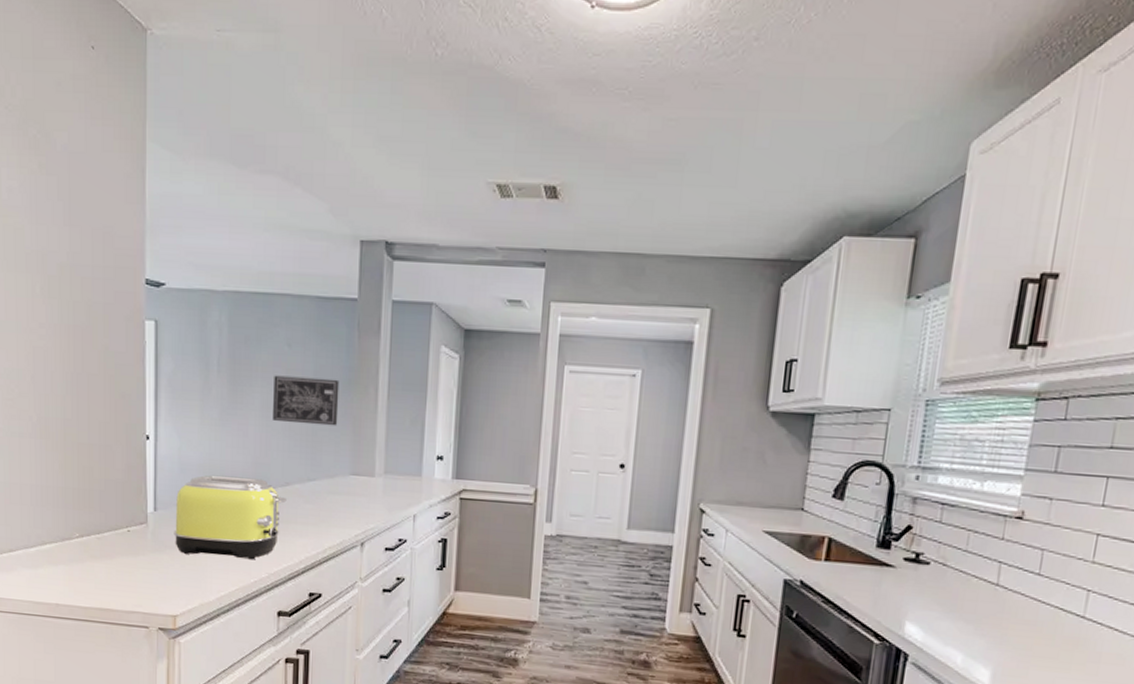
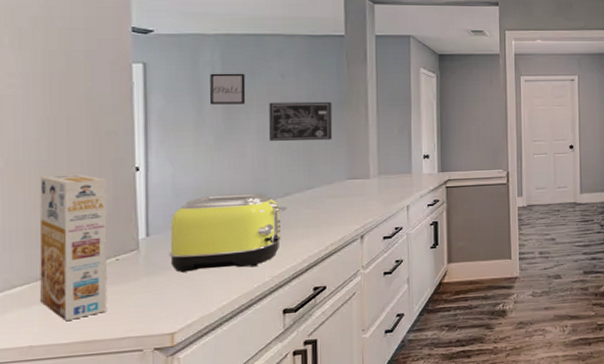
cereal box: none [65,435,122,586] -> present [39,174,108,322]
wall art: none [217,336,252,375] -> present [210,73,246,105]

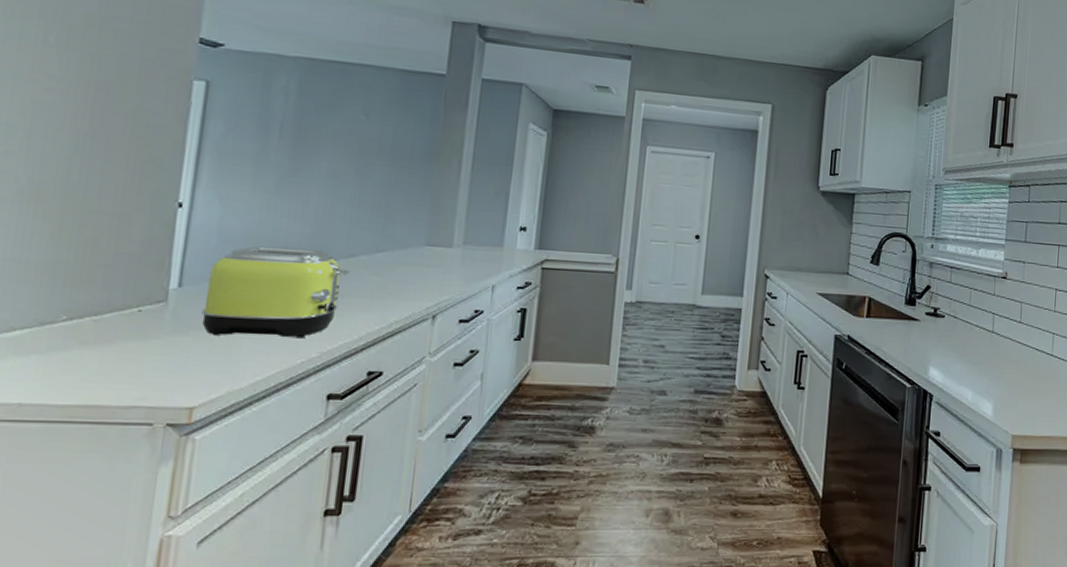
cereal box: present [39,174,108,322] -> none [41,201,144,379]
wall art: present [210,73,246,105] -> none [278,102,323,142]
wall art: present [269,101,333,142] -> none [341,143,420,197]

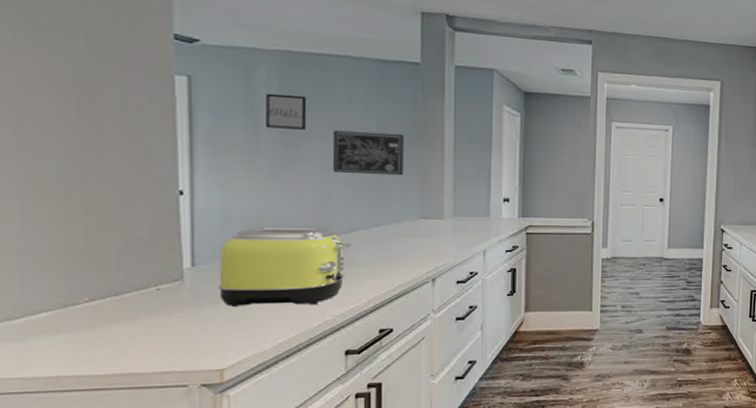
wall art: none [278,102,323,142] -> present [266,93,307,130]
wall art: none [341,143,420,197] -> present [333,130,405,176]

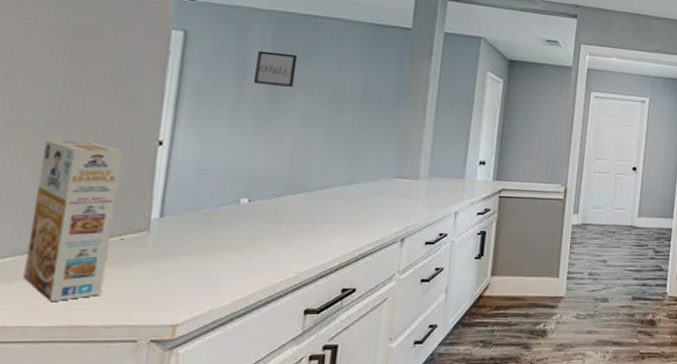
cereal box: none [66,193,147,352] -> present [24,140,125,303]
toaster: present [217,226,352,306] -> none [183,179,324,261]
wall art: present [333,130,405,176] -> none [315,88,389,135]

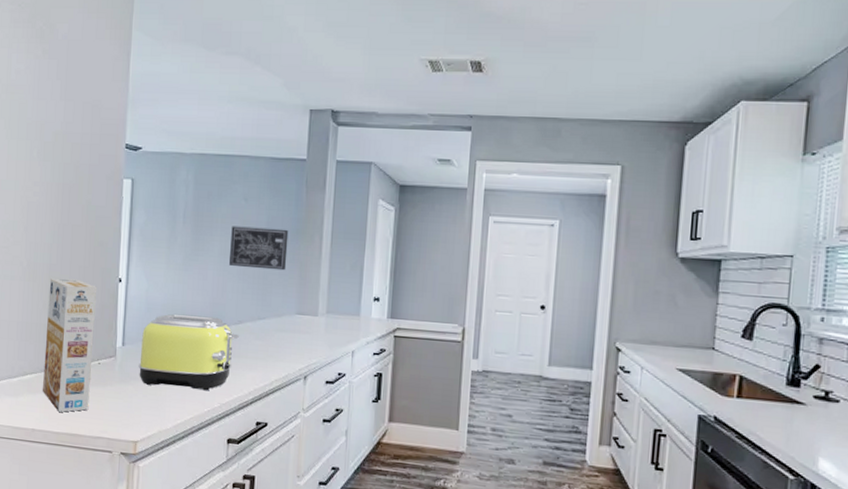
toaster: none [183,179,324,261] -> present [138,313,239,391]
wall art: present [254,50,298,87] -> none [182,192,214,226]
wall art: none [315,88,389,135] -> present [229,226,289,271]

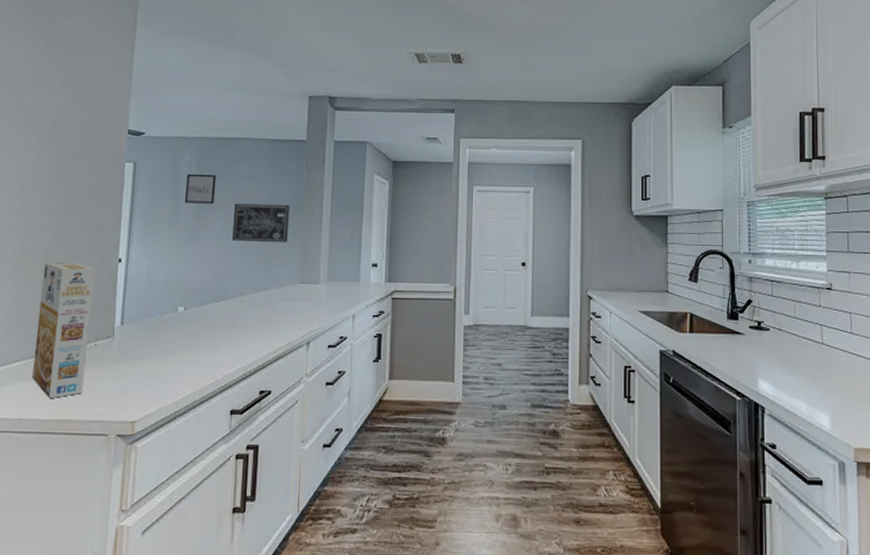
toaster: present [138,313,239,391] -> none [137,290,242,364]
wall art: none [182,192,214,226] -> present [185,173,217,204]

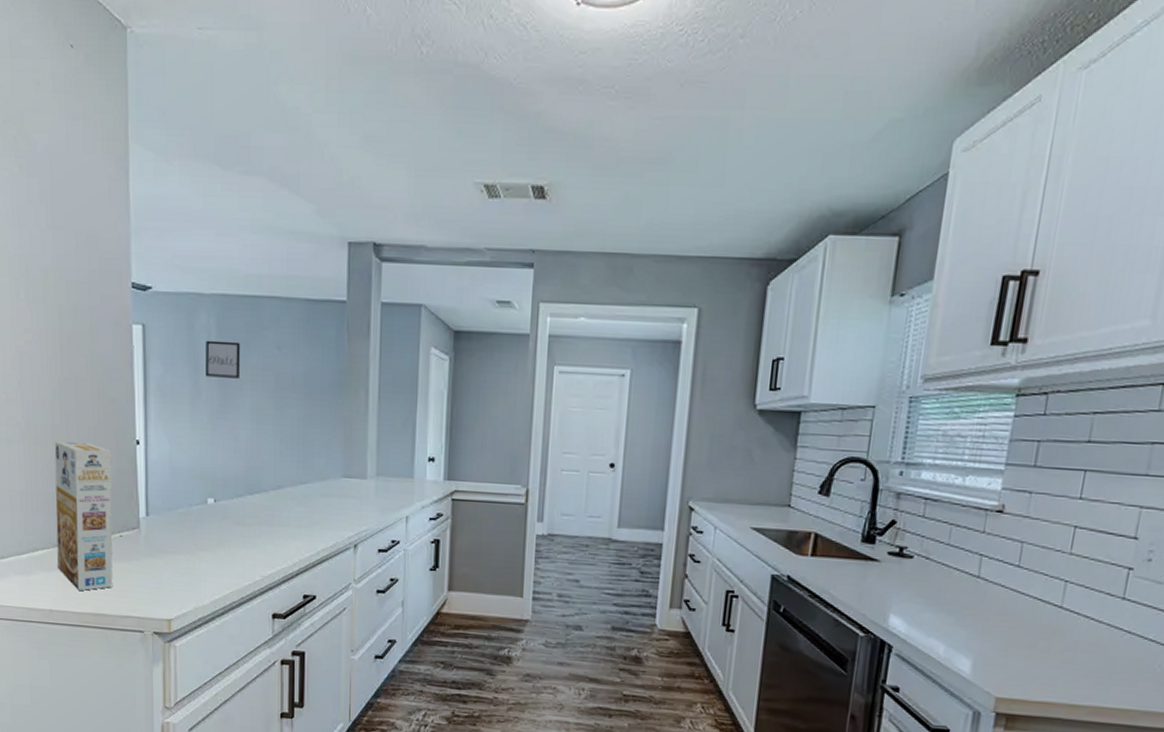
wall art: present [232,203,290,243] -> none [264,378,330,429]

